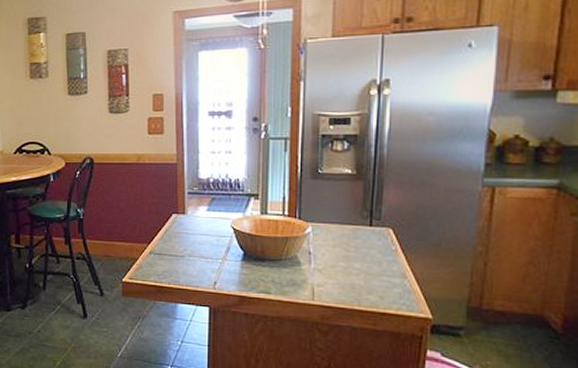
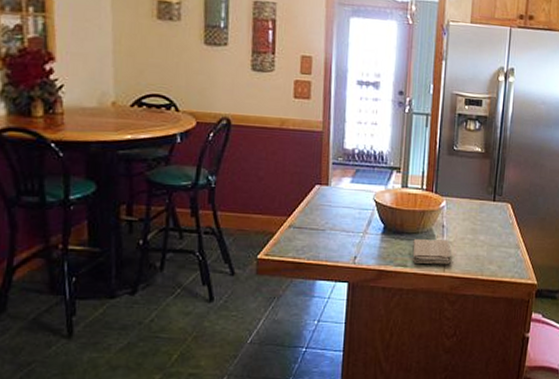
washcloth: none [276,266,321,294] -> present [412,239,451,265]

